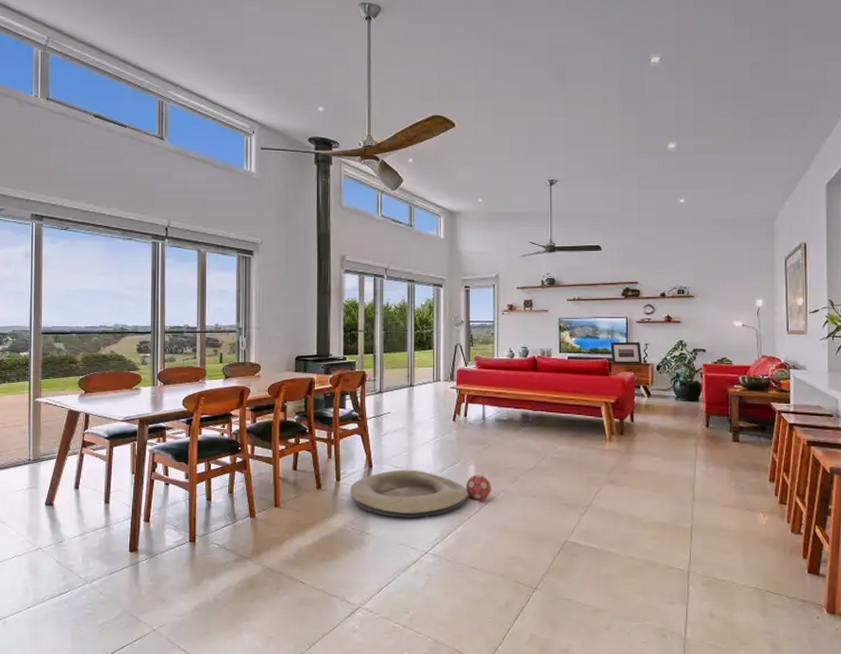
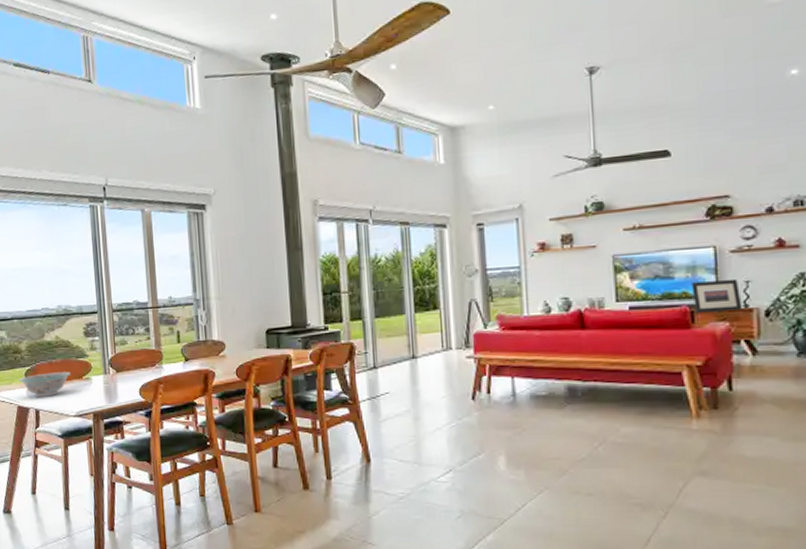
bowl: none [71,382,122,403] -> present [18,372,71,397]
dog bed: present [350,469,468,518] -> none [344,463,499,524]
toy ball: present [466,475,491,501] -> none [495,468,530,502]

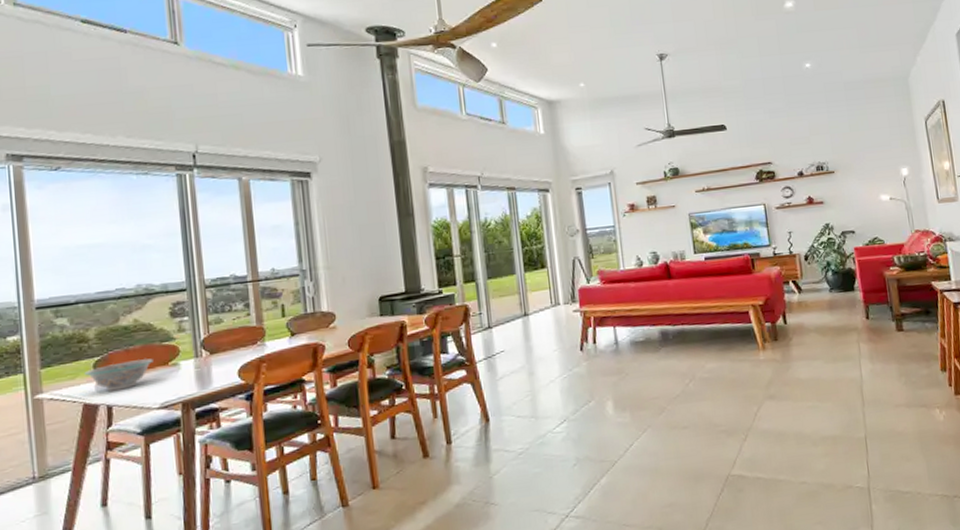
picture frame: present [691,278,743,314] -> none [750,230,789,261]

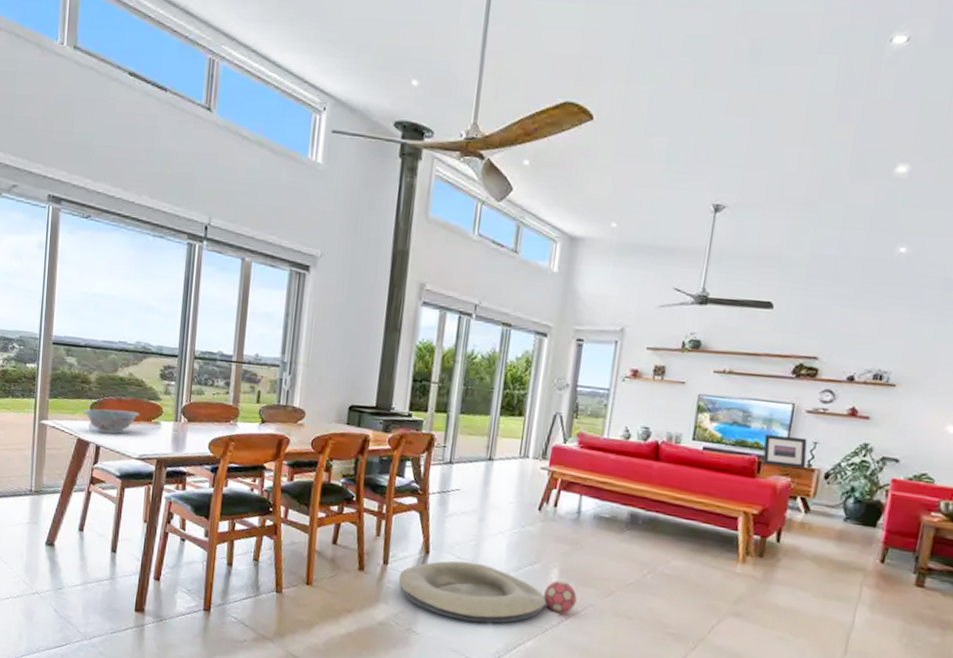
dog bed: none [465,416,609,479] -> present [398,560,547,623]
toy ball: none [605,411,636,444] -> present [544,580,577,614]
picture frame: none [750,230,789,261] -> present [762,434,807,469]

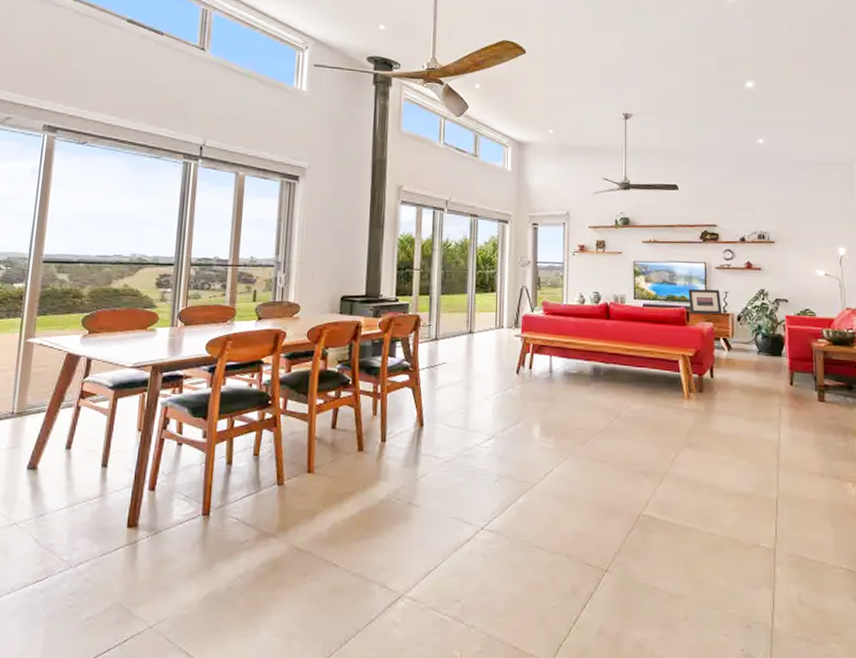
bowl: present [82,408,140,435] -> none [73,320,134,346]
dog bed: present [398,560,547,623] -> none [396,429,532,487]
toy ball: present [544,580,577,614] -> none [530,436,558,467]

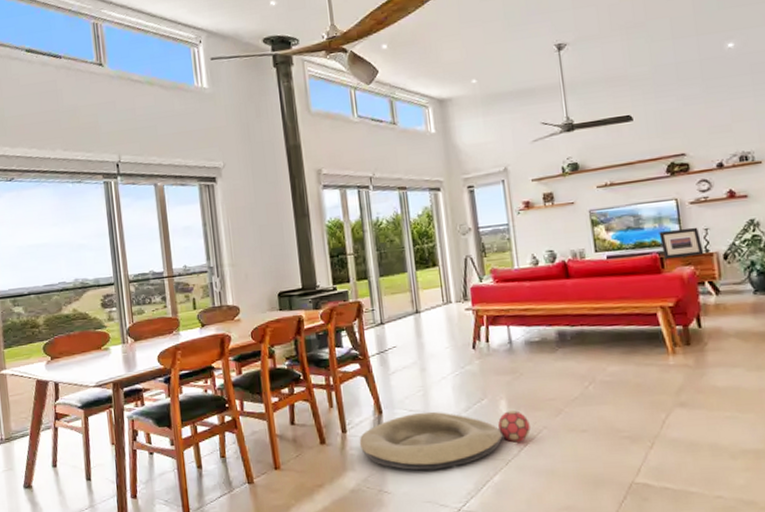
dog bed: none [396,429,532,487] -> present [359,411,503,470]
toy ball: none [530,436,558,467] -> present [498,410,531,443]

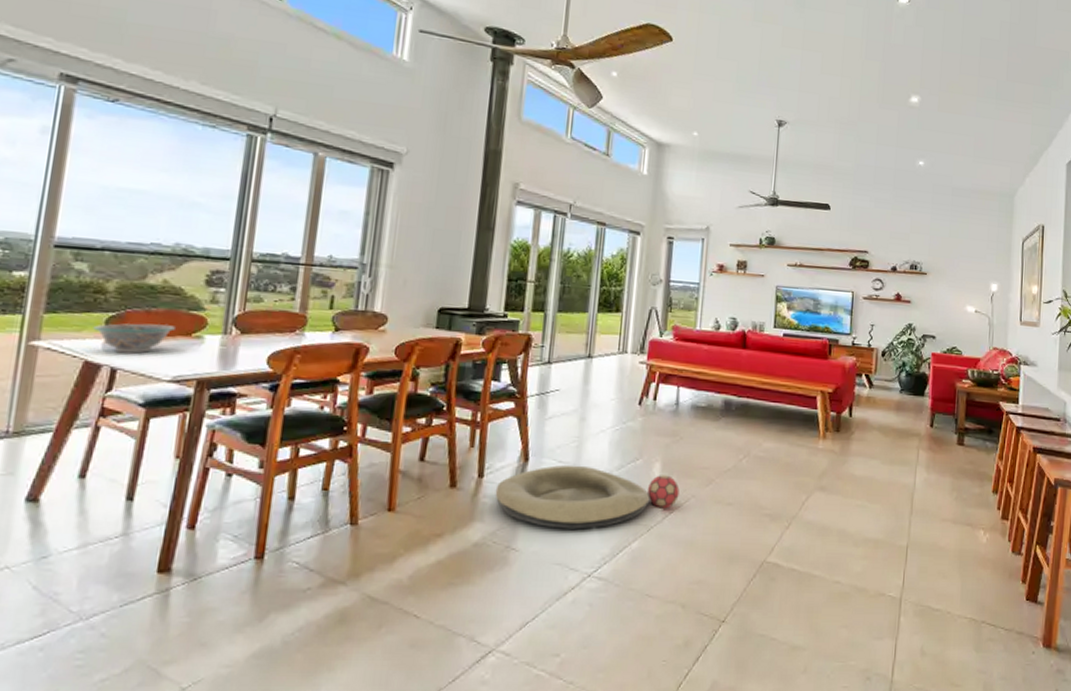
bowl: none [36,343,89,370] -> present [93,323,175,354]
picture frame: present [659,227,704,260] -> none [832,320,867,348]

